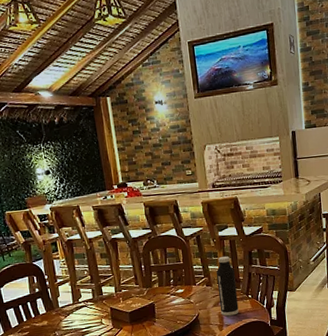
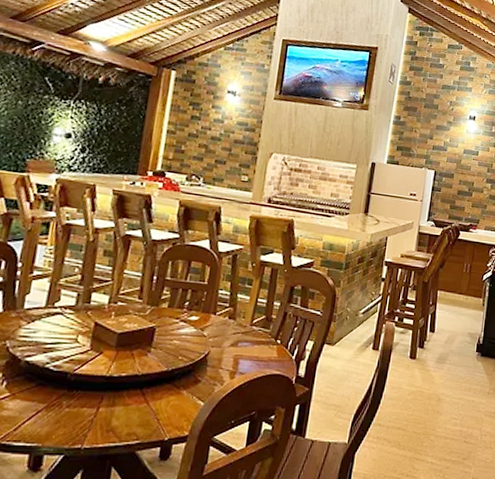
water bottle: present [216,256,239,317] -> none [237,285,268,362]

